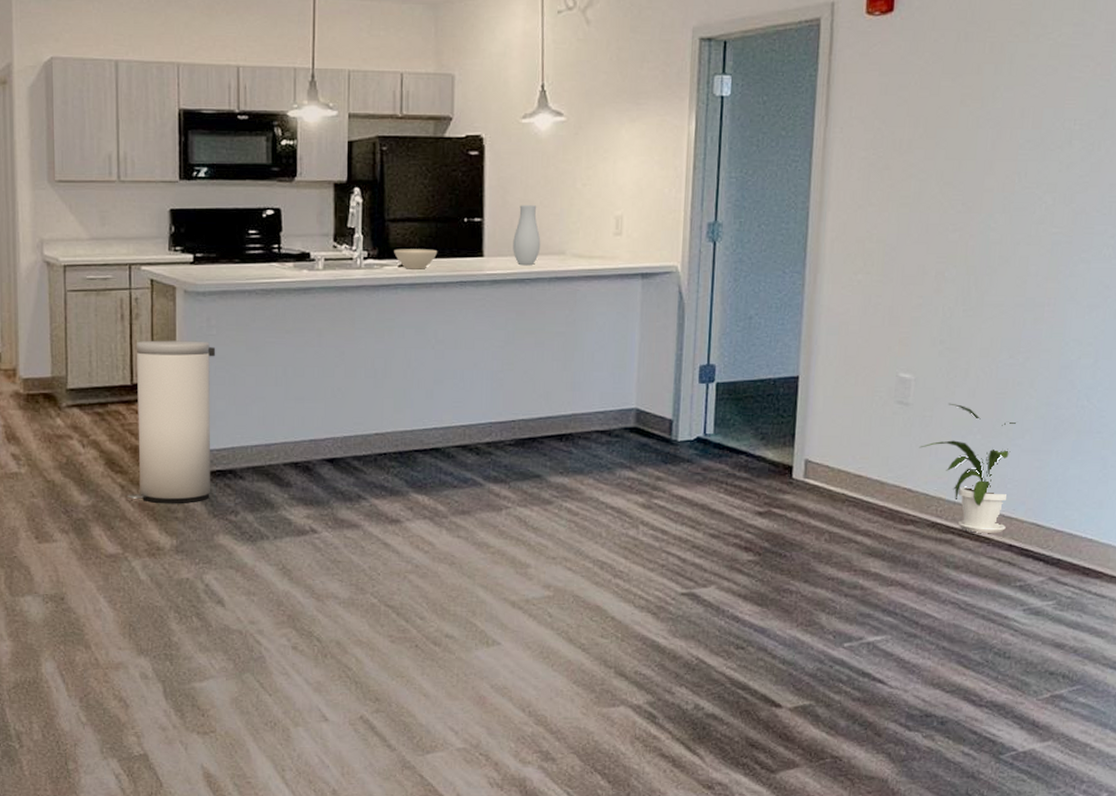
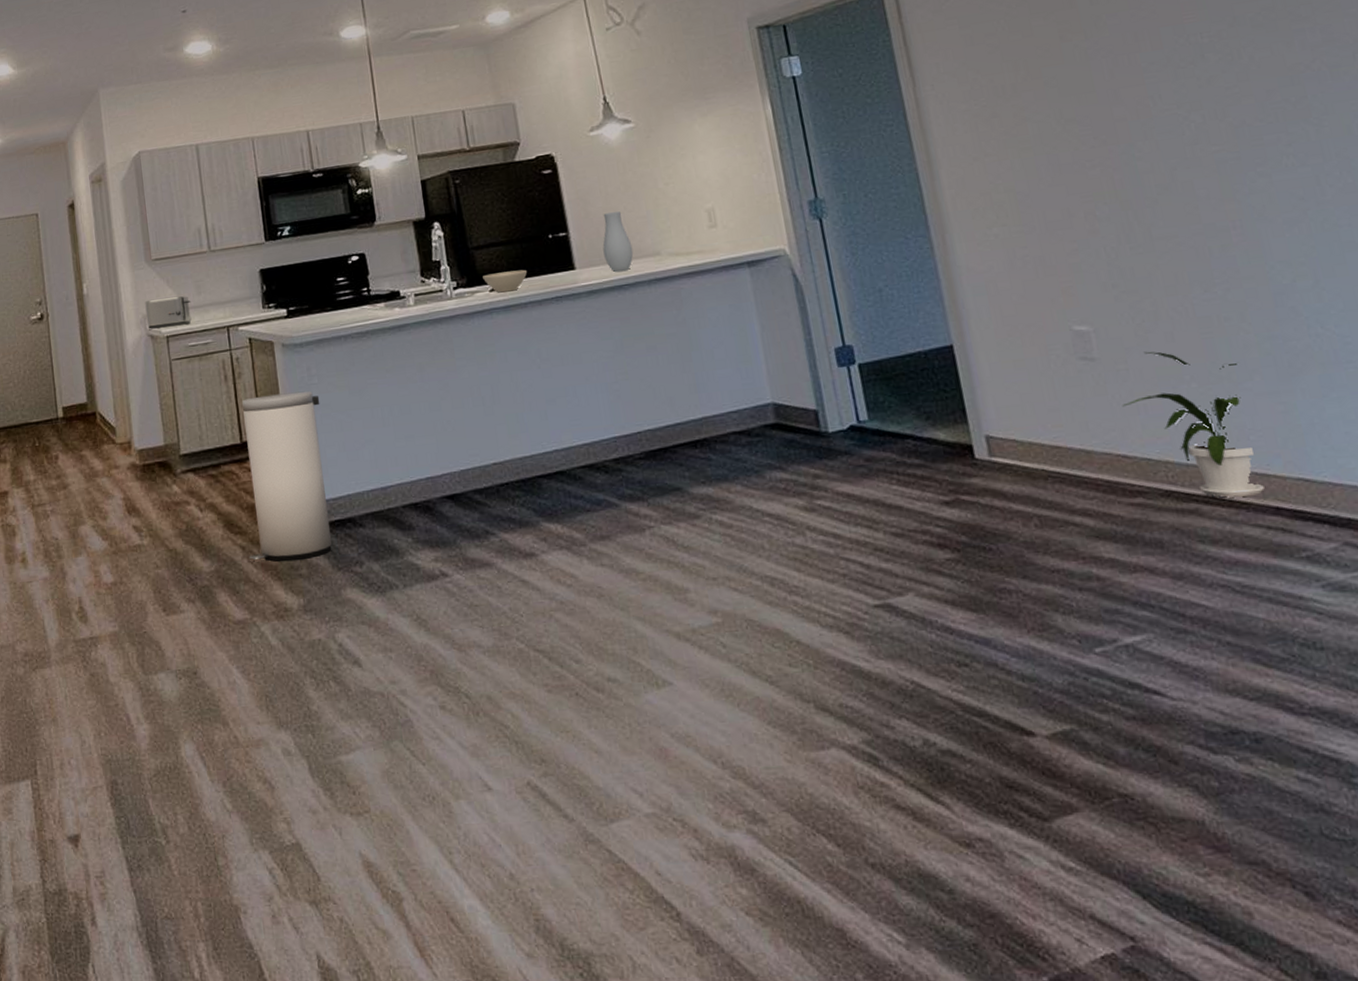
toaster: none [43,225,93,257] -> present [145,296,191,330]

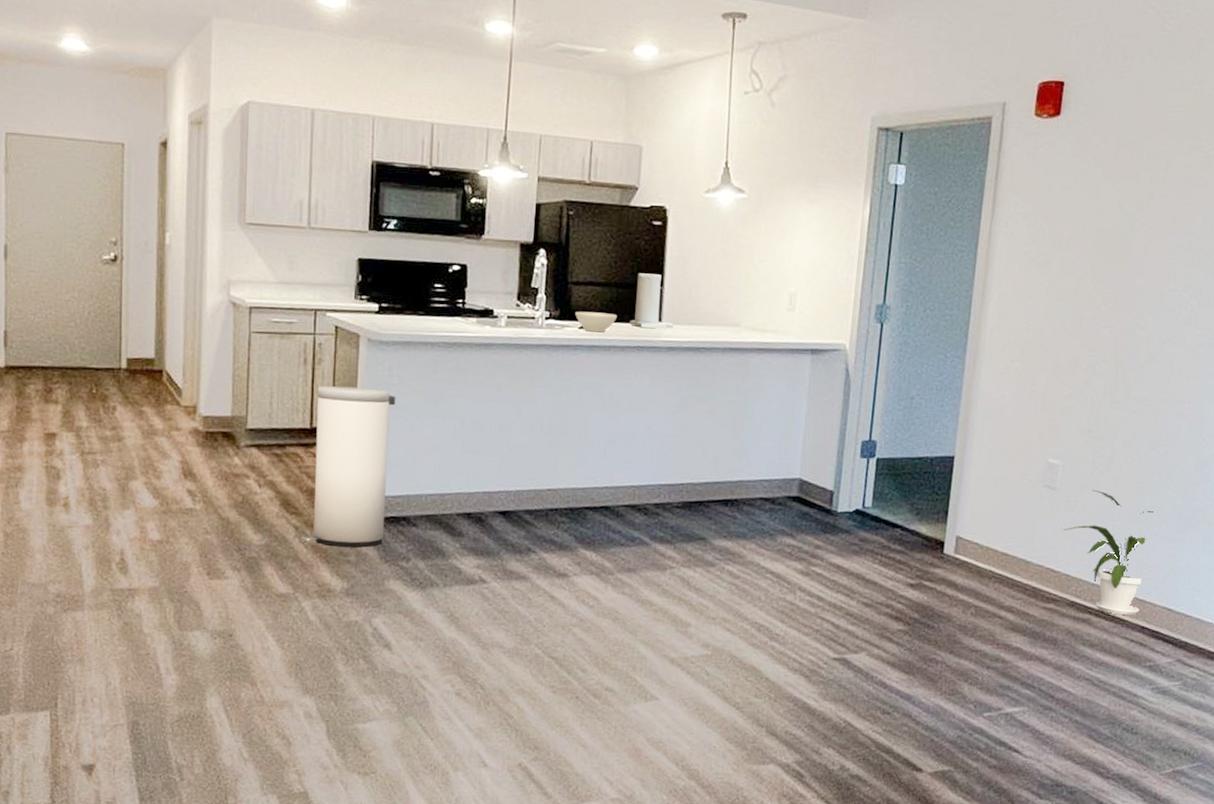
toaster: present [145,296,191,330] -> none [231,266,281,300]
paper towel: none [539,221,589,278] -> present [629,273,674,330]
vase: present [602,211,634,273] -> none [690,276,717,336]

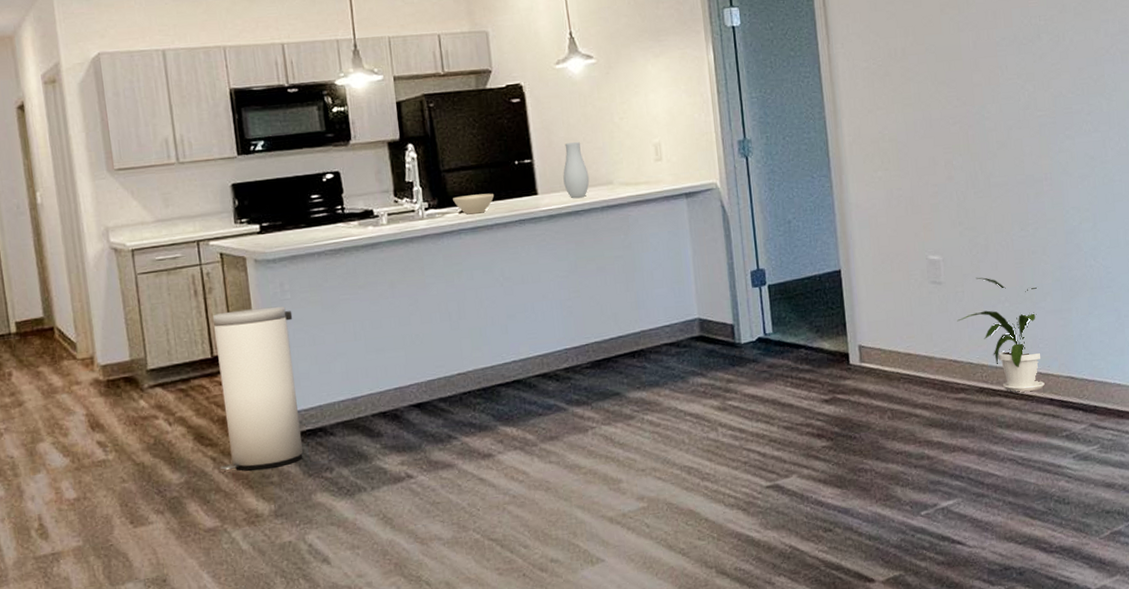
paper towel: present [629,273,674,330] -> none [507,148,550,202]
vase: none [690,276,717,336] -> present [563,142,590,199]

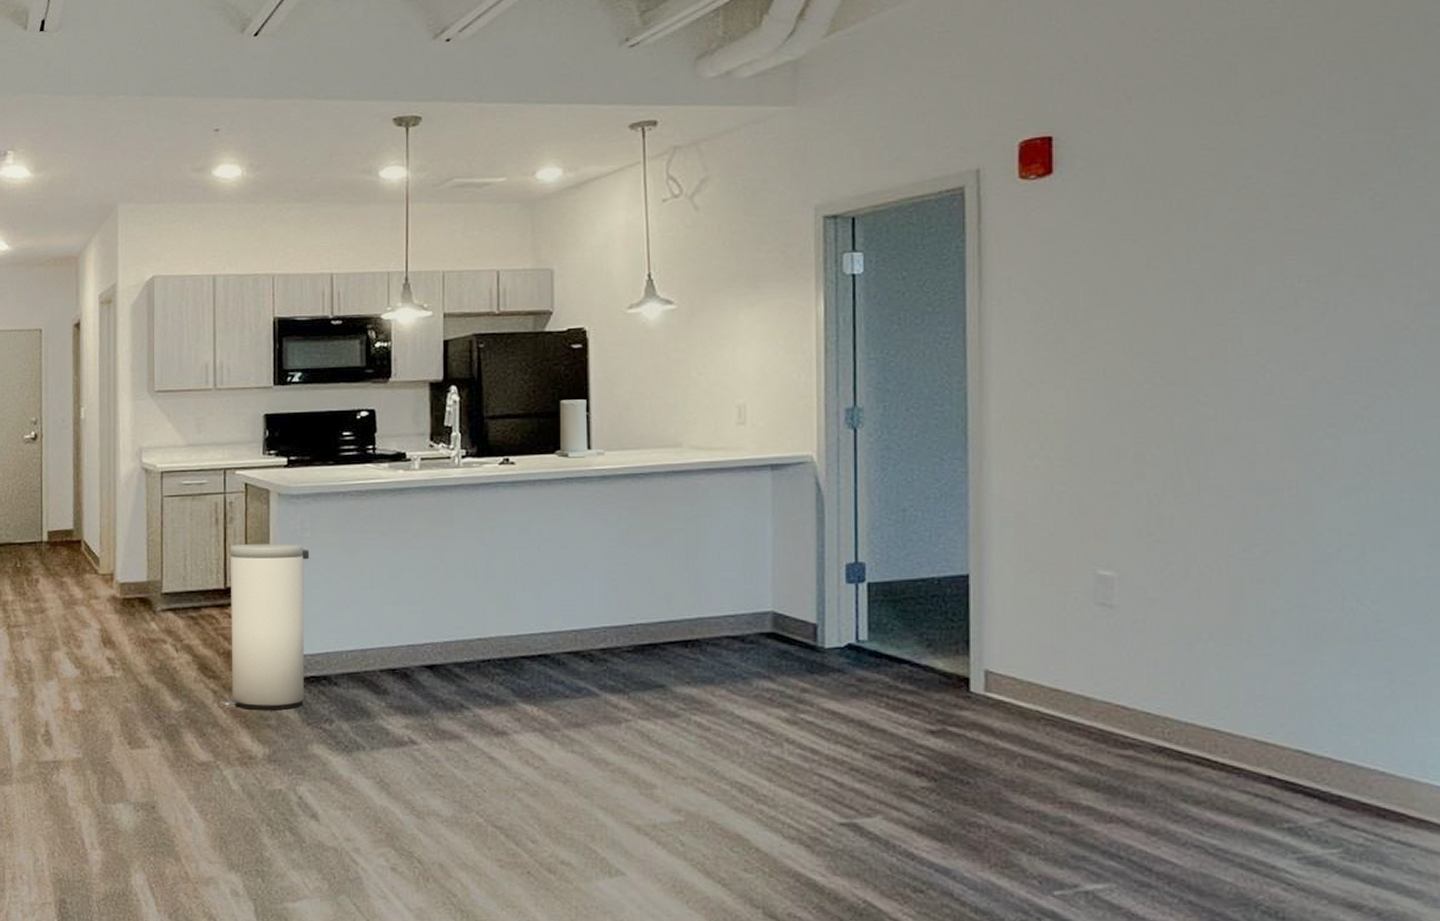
bowl: present [453,193,495,215] -> none [494,445,541,467]
paper towel: none [507,148,550,202] -> present [555,399,605,458]
vase: present [563,142,590,199] -> none [623,397,654,460]
house plant: present [957,277,1045,392] -> none [1132,604,1260,763]

